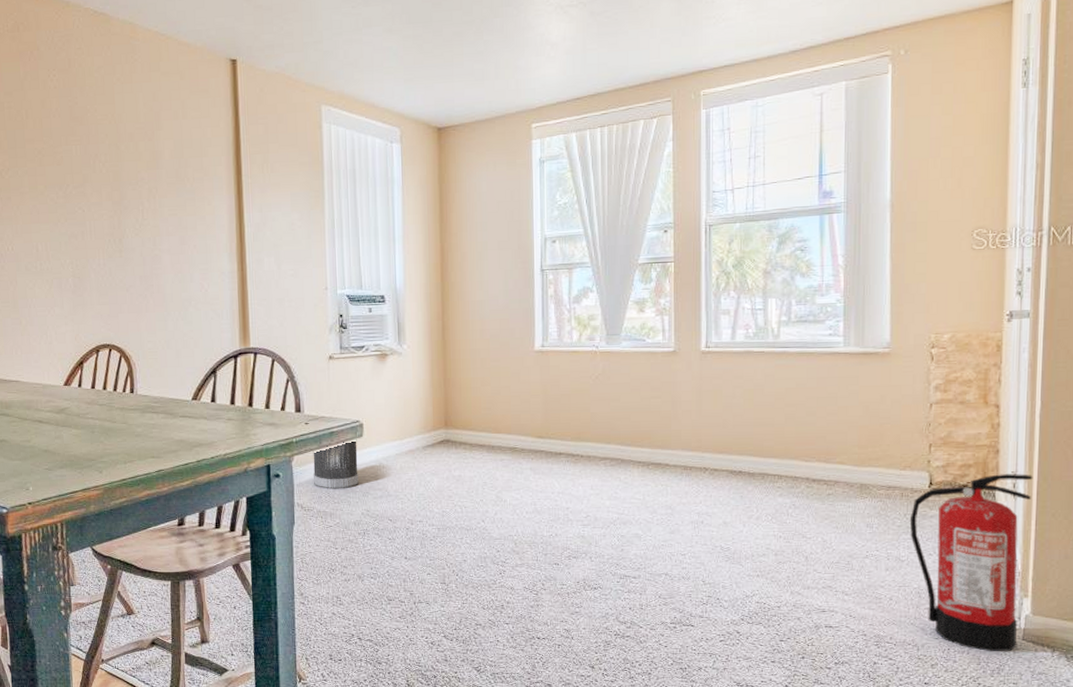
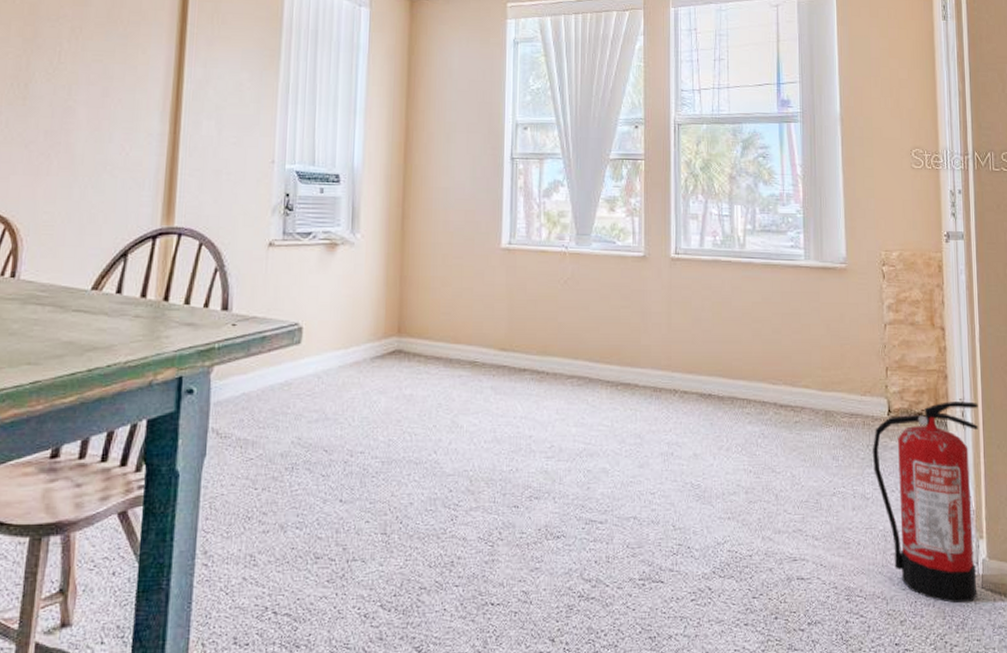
wastebasket: present [313,439,359,489] -> none [236,346,294,410]

